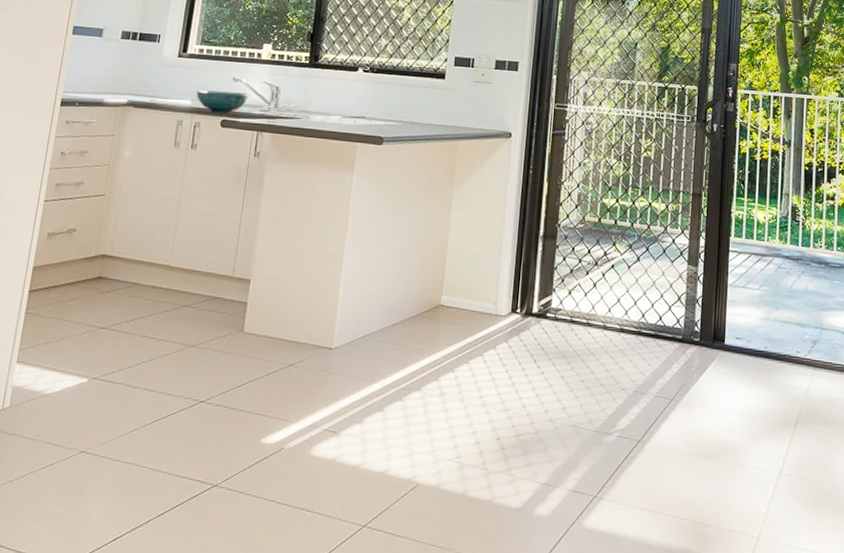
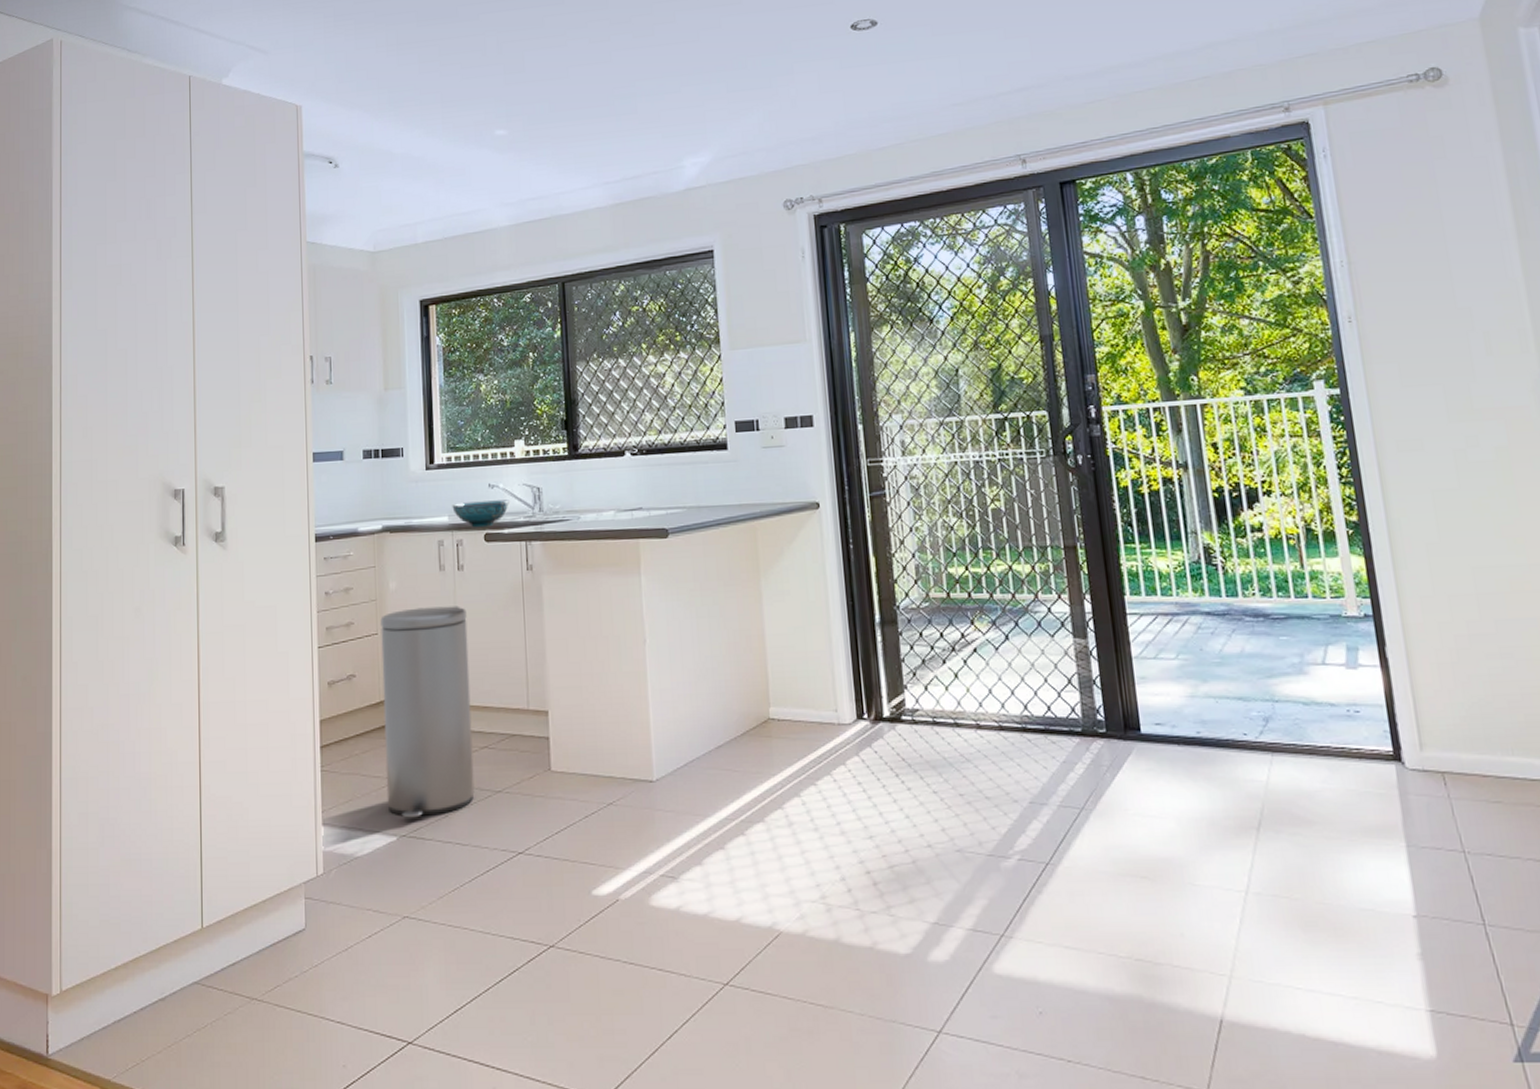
pedal bin: none [84,176,193,363] -> present [380,606,475,818]

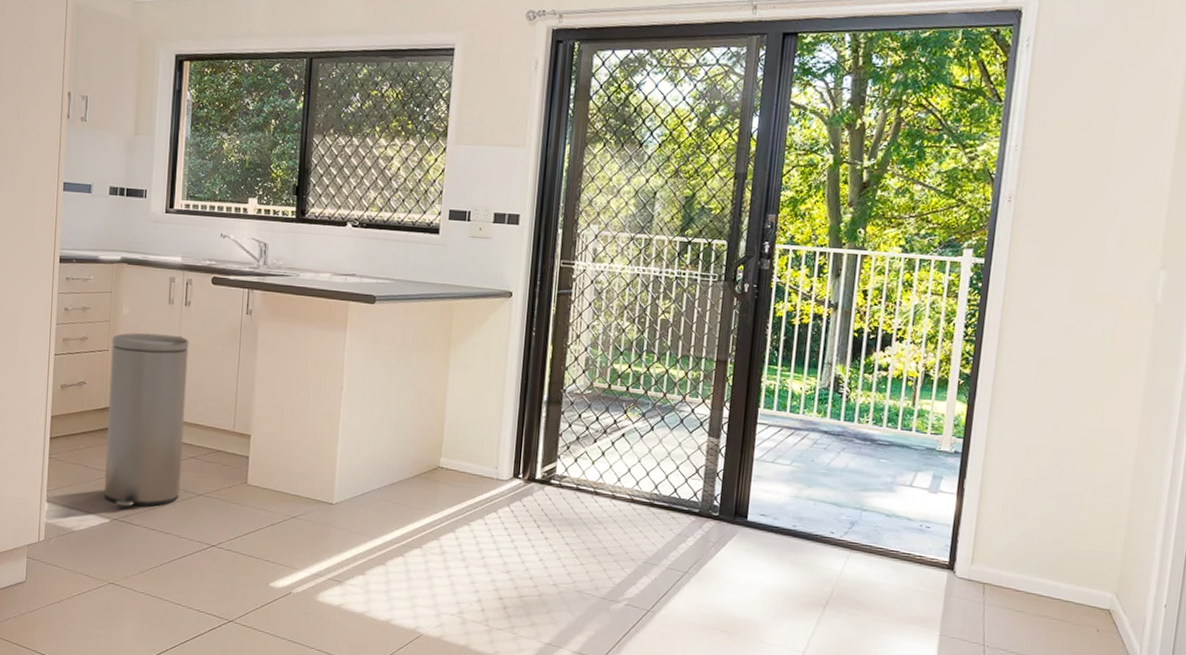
bowl: present [452,499,511,528] -> none [186,246,239,272]

